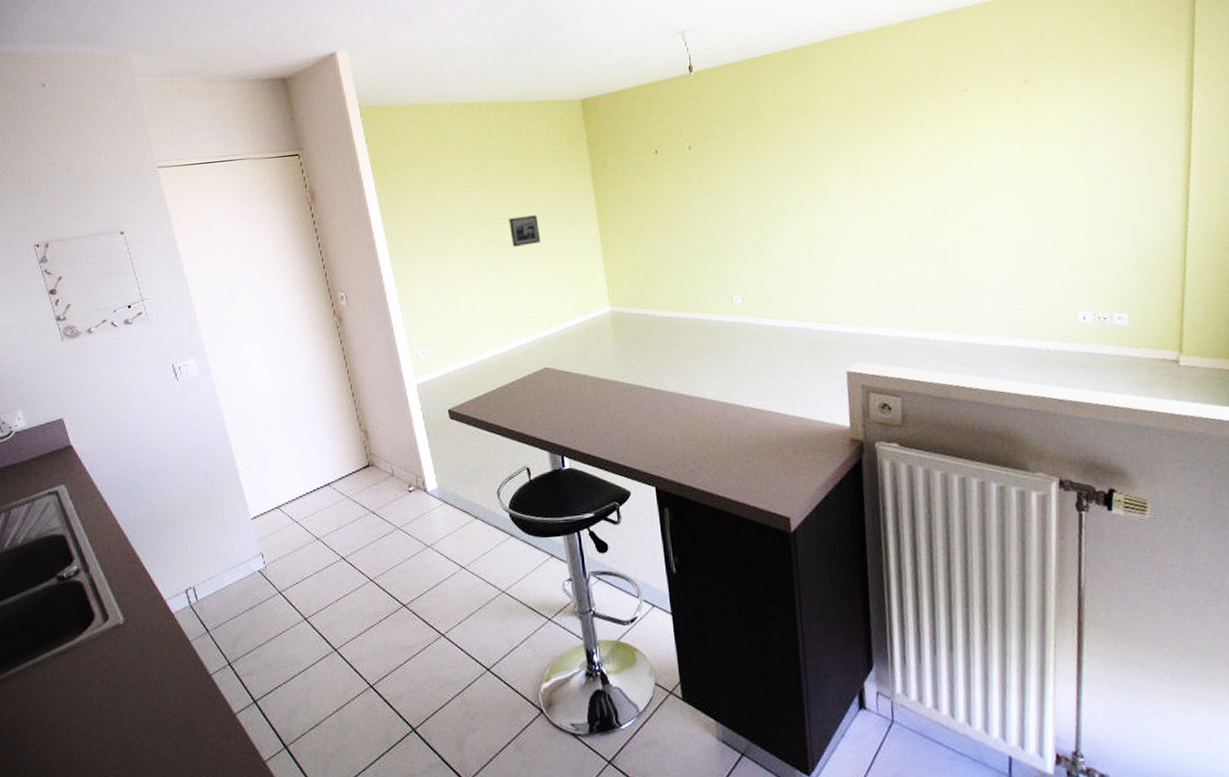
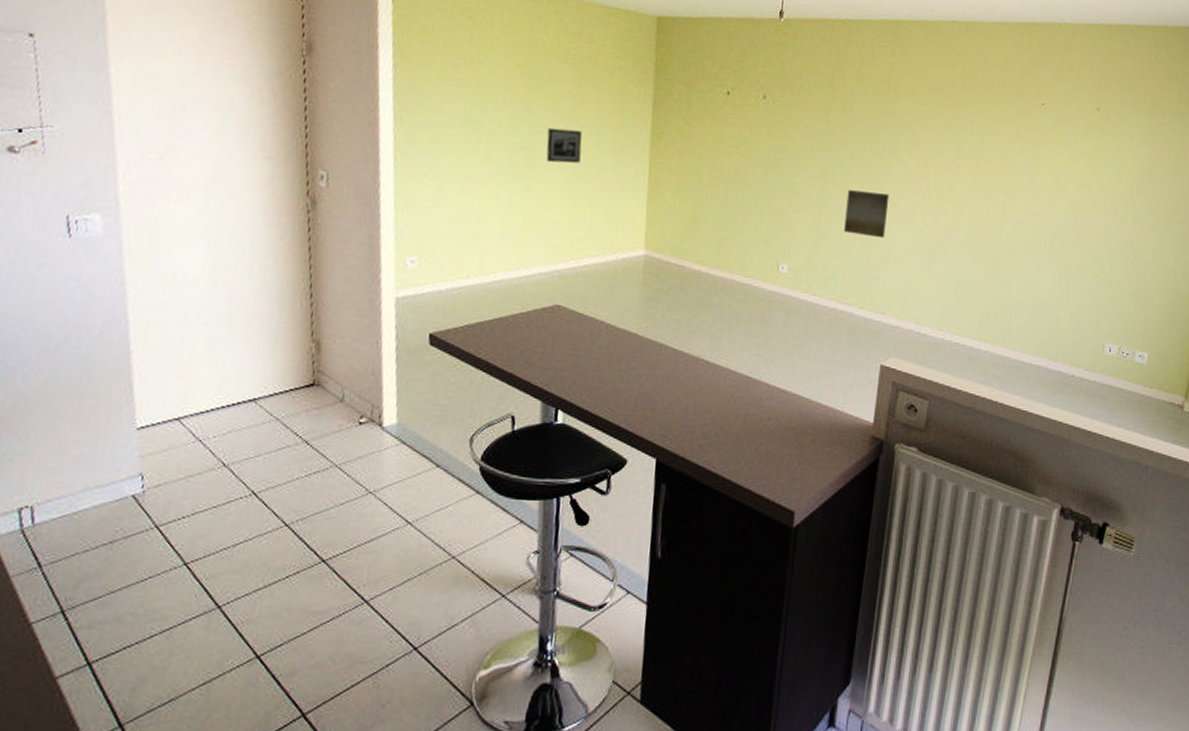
wall art: none [784,211,828,256] -> present [844,190,890,239]

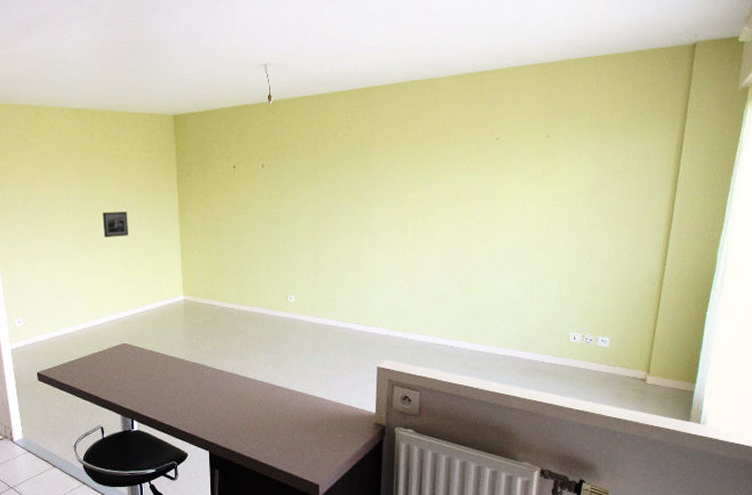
wall art: present [844,190,890,239] -> none [337,231,372,267]

